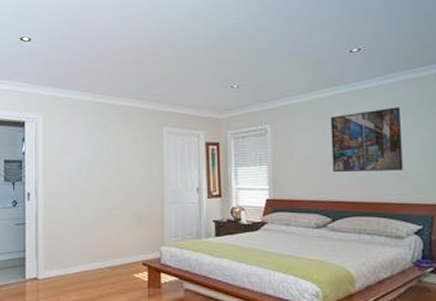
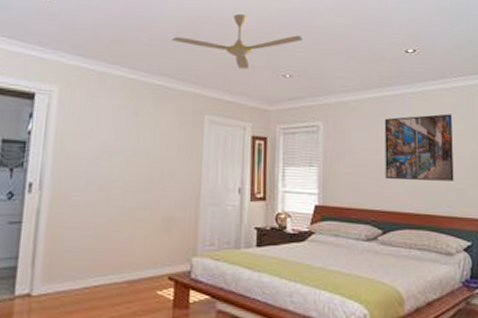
ceiling fan: none [130,35,247,85] -> present [172,13,302,70]

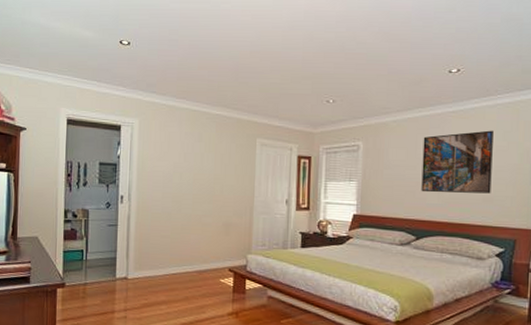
ceiling fan: present [172,13,302,70] -> none [228,46,346,97]

